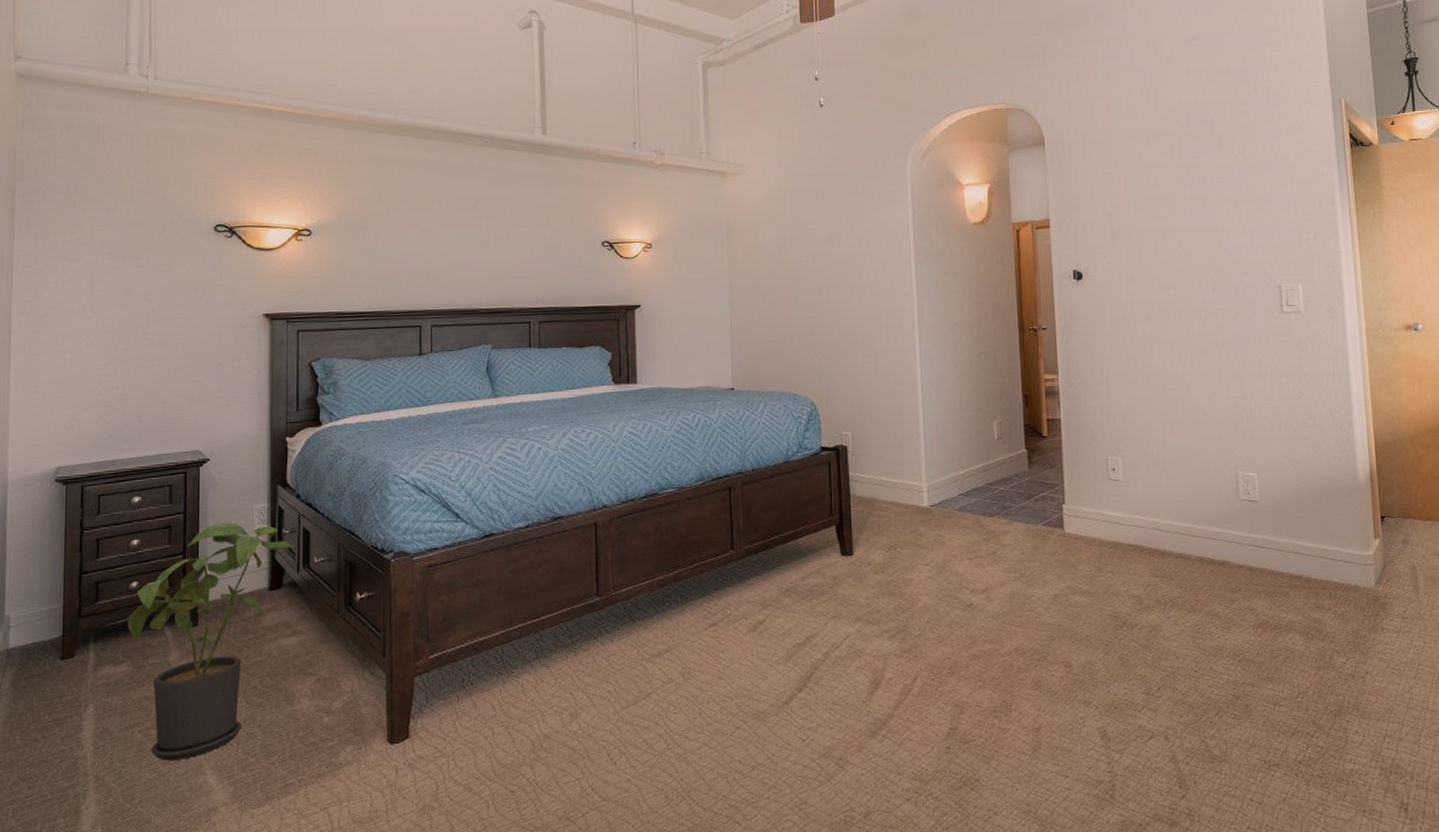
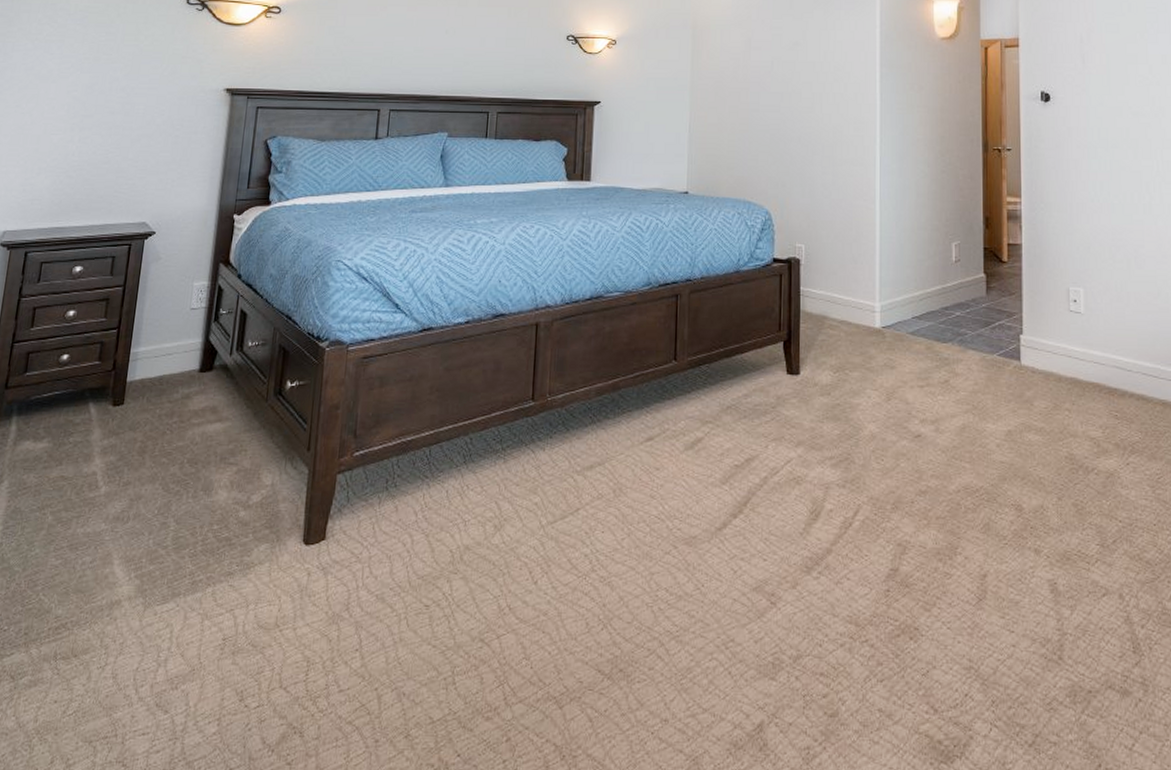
house plant: present [128,522,293,760] -> none [53,298,229,547]

